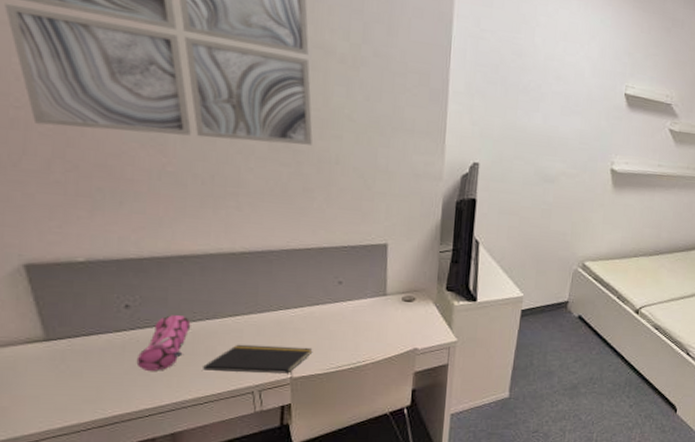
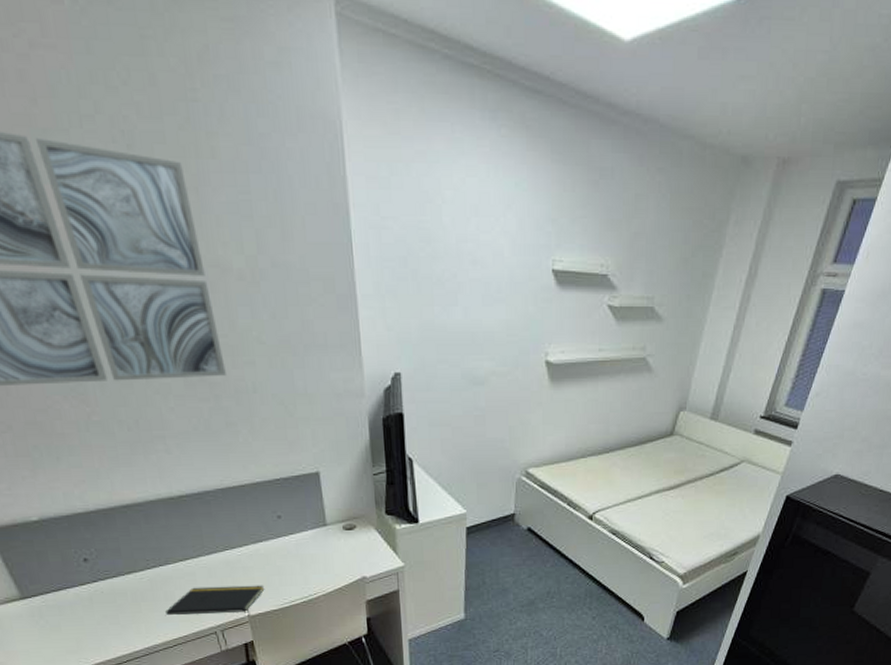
pencil case: present [136,315,191,371] -> none [104,564,147,620]

